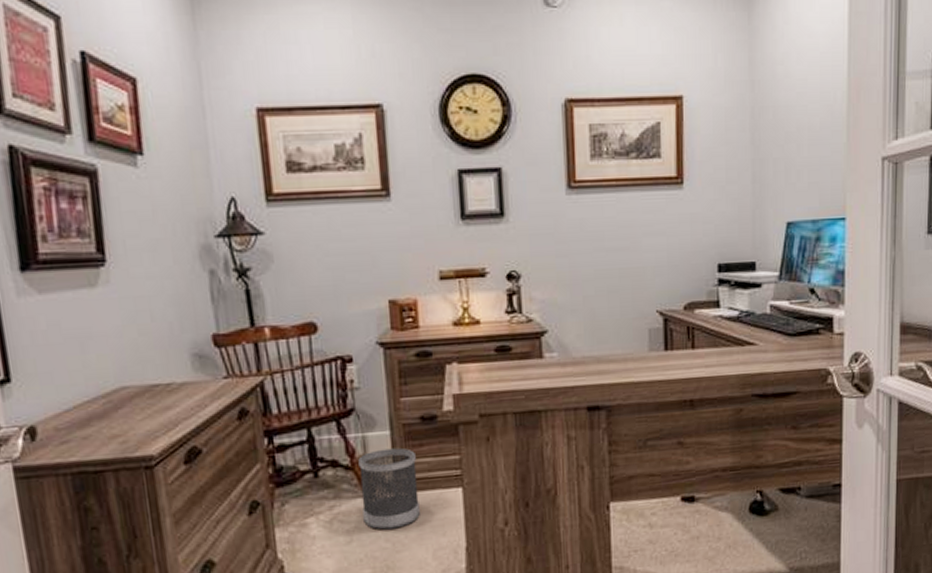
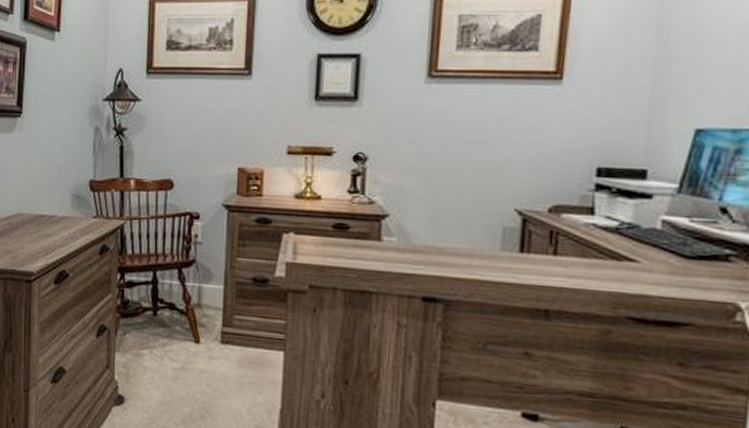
wastebasket: present [358,447,420,530] -> none [190,301,244,377]

